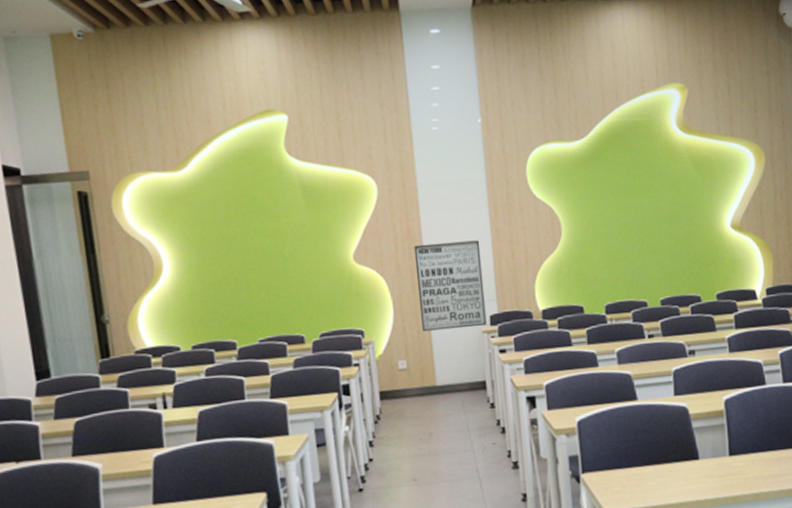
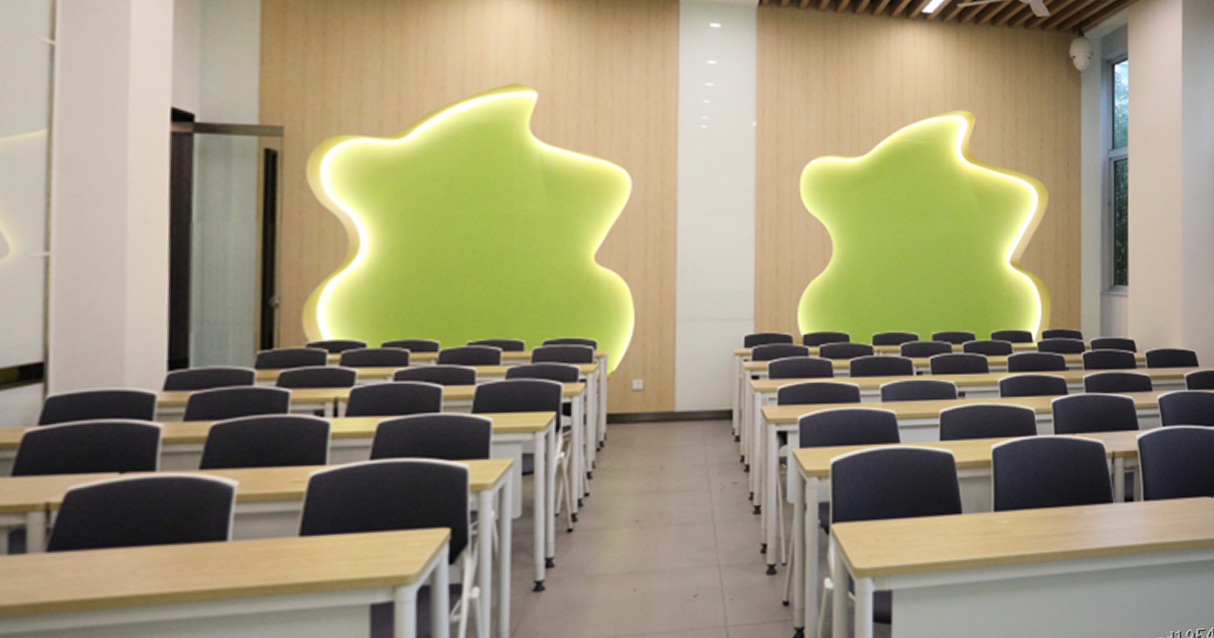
wall art: present [414,240,487,332] -> none [665,250,741,348]

